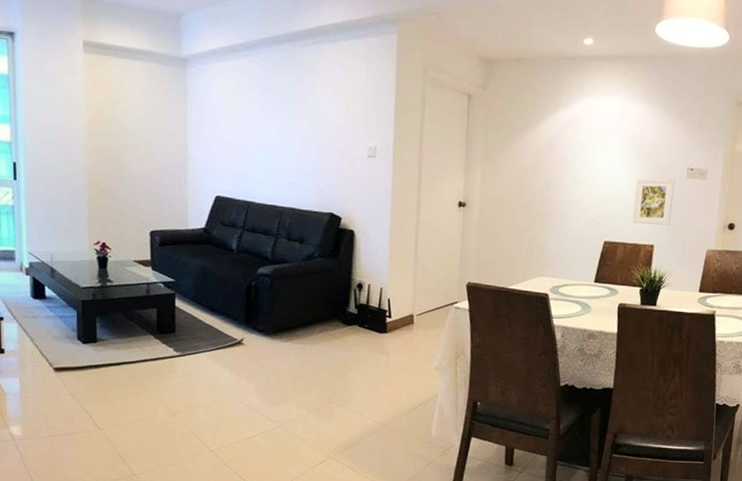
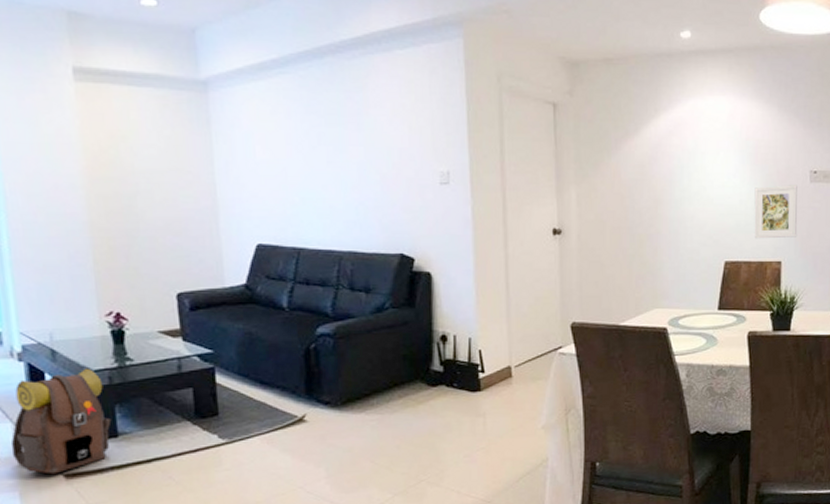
backpack: none [16,285,93,367] -> present [10,368,112,474]

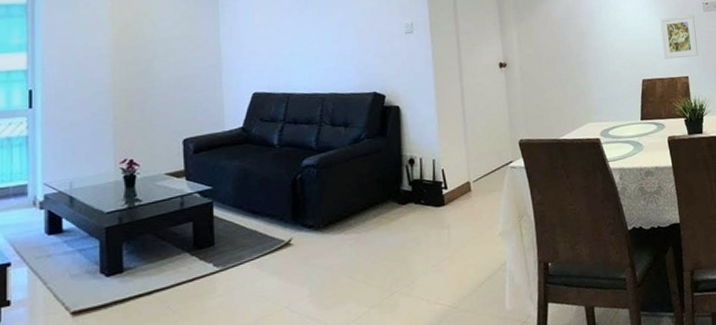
backpack: present [10,368,112,474] -> none [25,211,118,313]

